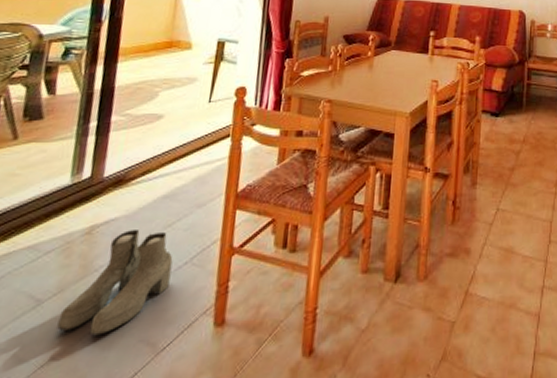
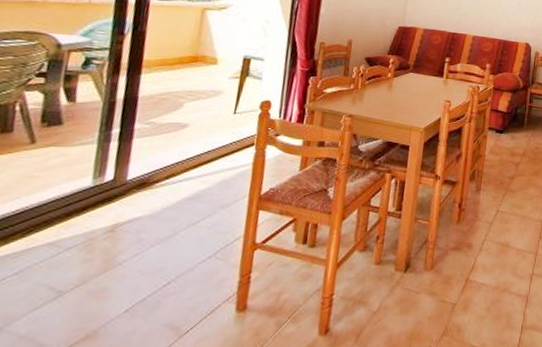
boots: present [57,228,173,336] -> none [79,227,197,322]

